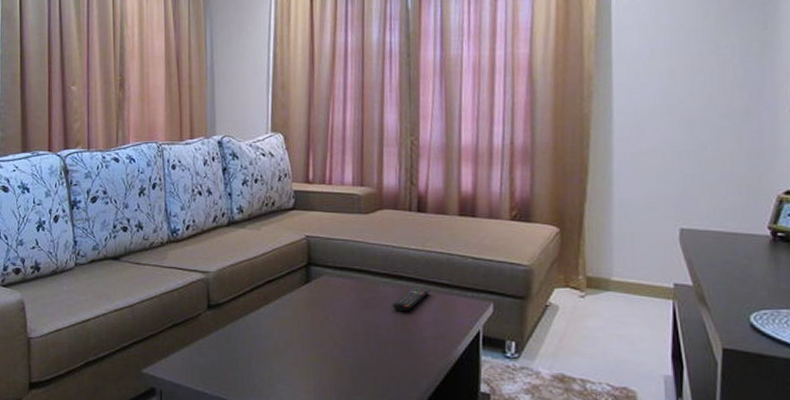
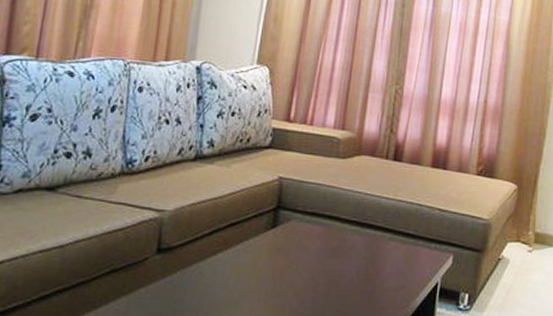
remote control: present [391,287,431,312] -> none [357,236,397,262]

